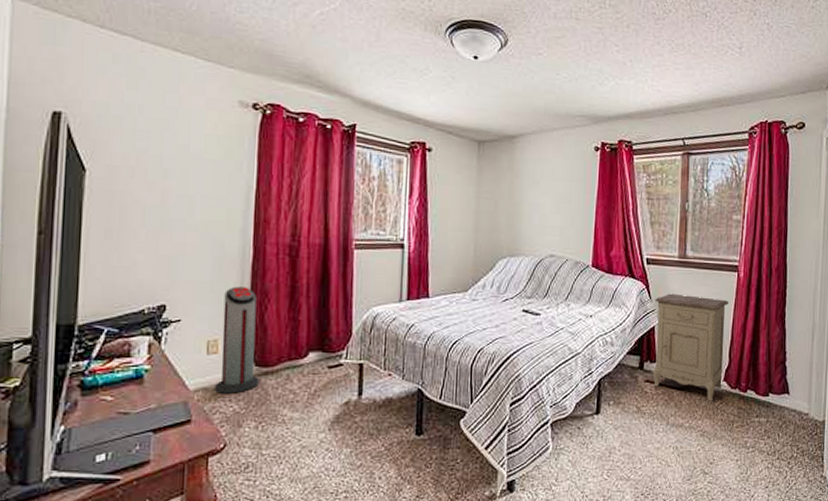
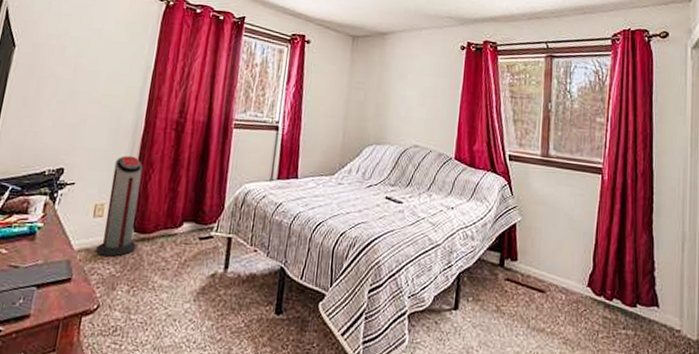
nightstand: present [652,293,729,401] -> none [513,191,592,307]

